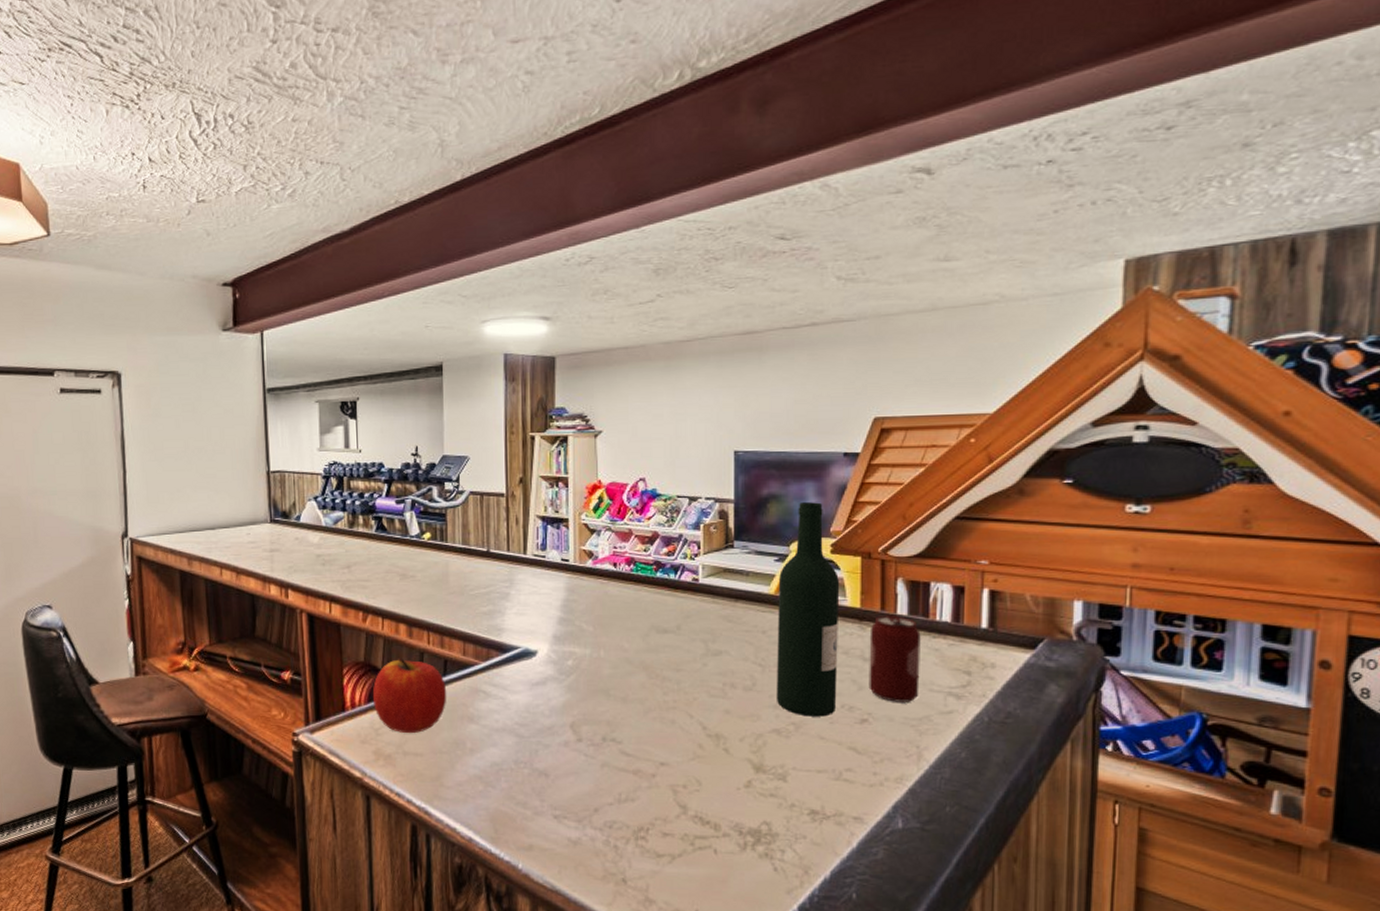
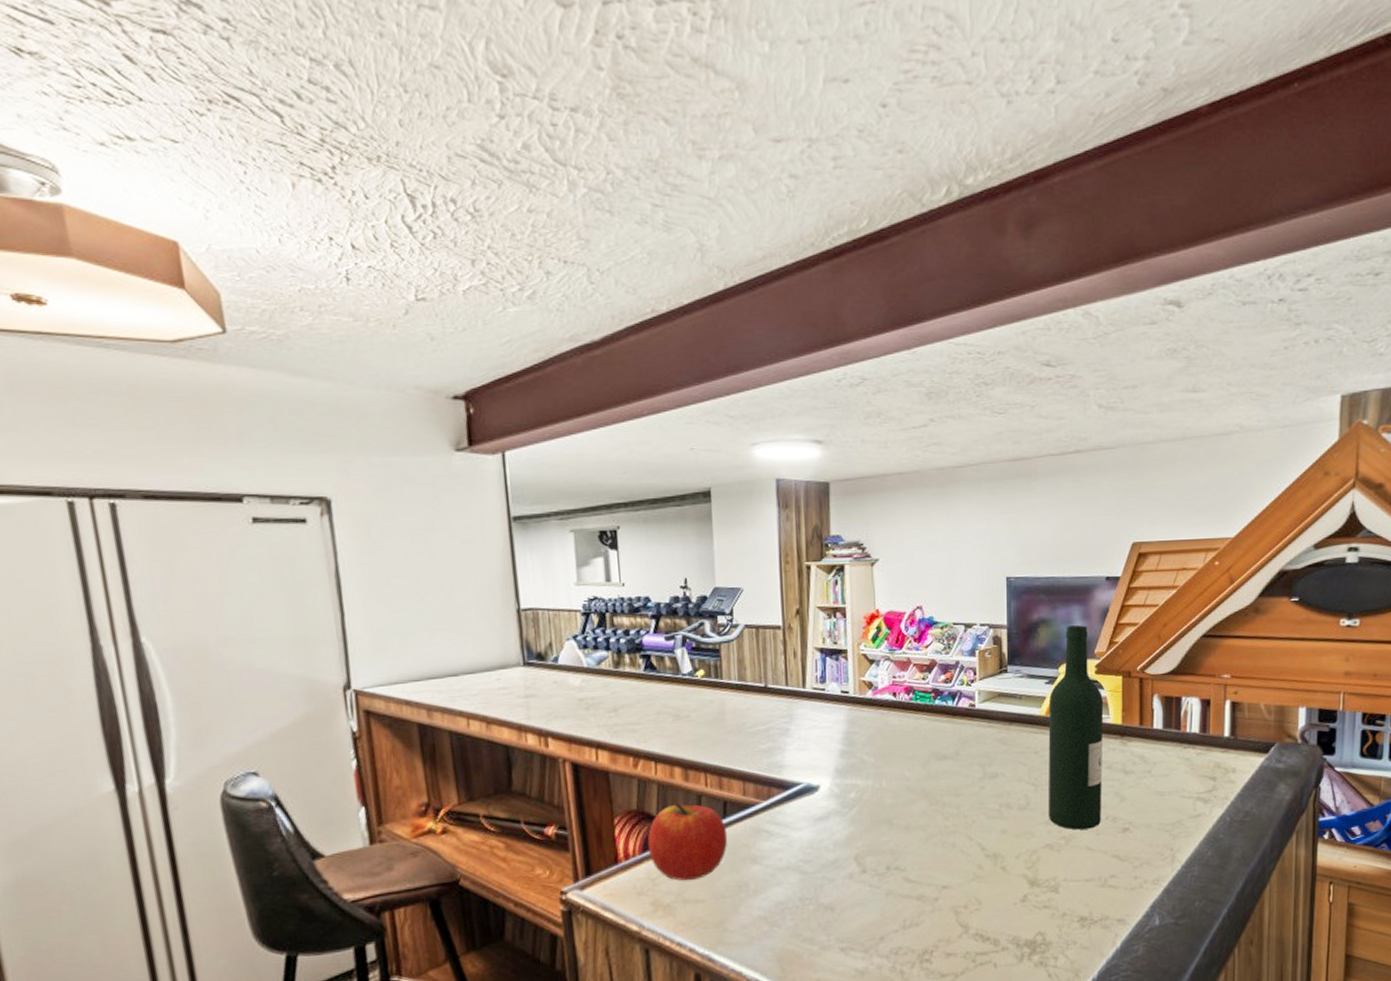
beverage can: present [868,614,921,702] -> none [1129,729,1174,810]

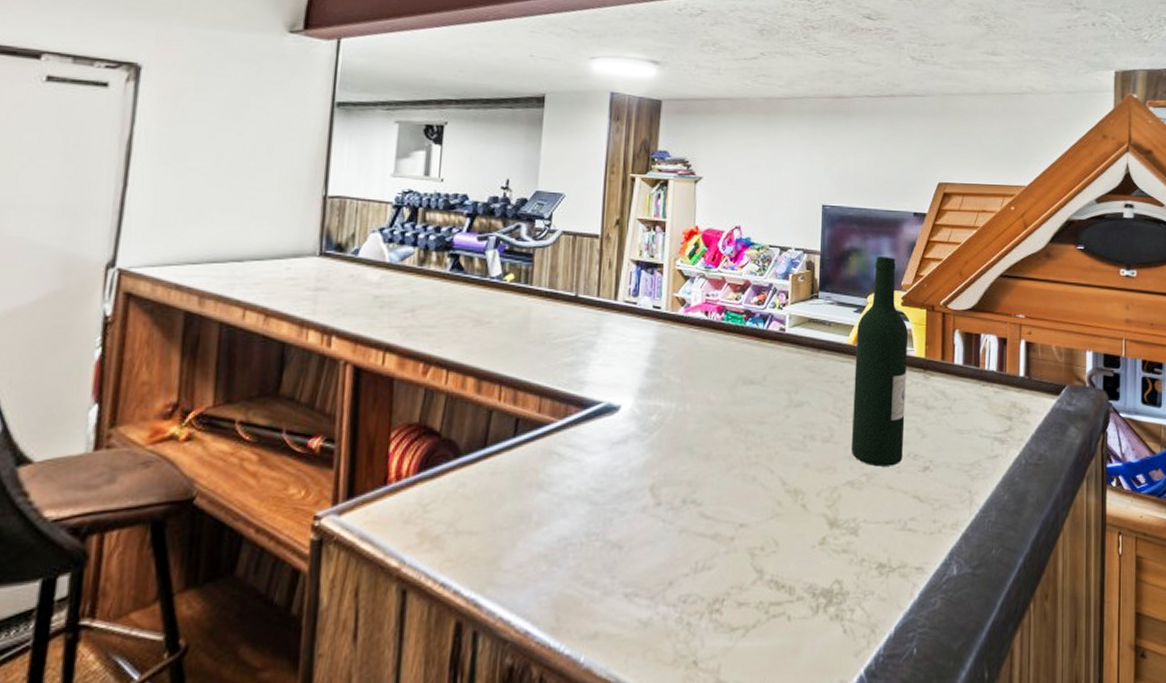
apple: present [647,803,728,881] -> none [424,417,516,509]

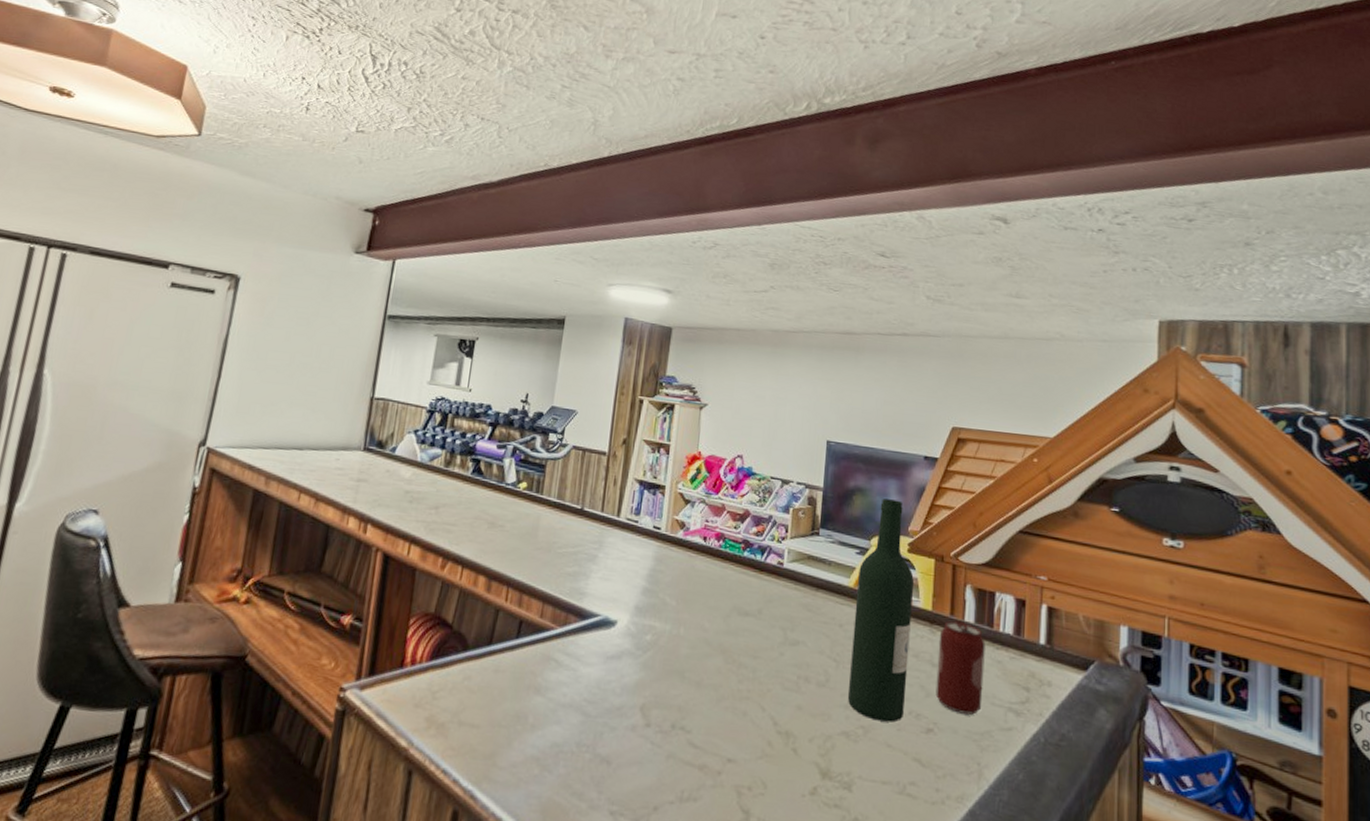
beverage can: none [930,364,973,449] -> present [935,620,985,715]

